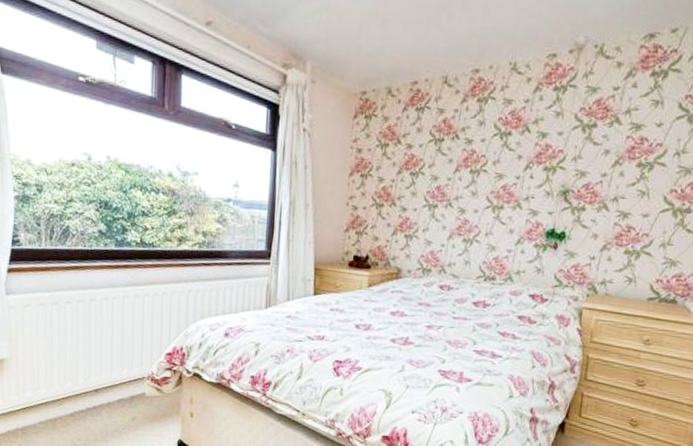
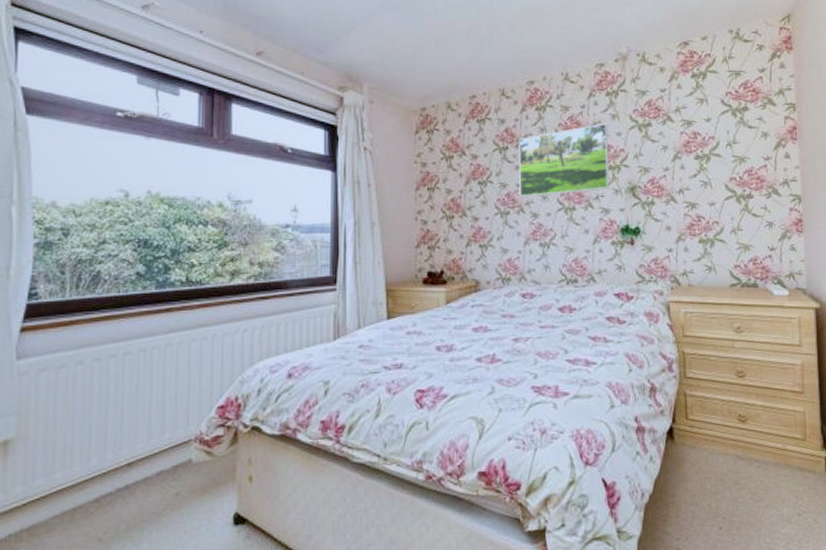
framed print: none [449,120,550,192] -> present [519,123,610,198]

